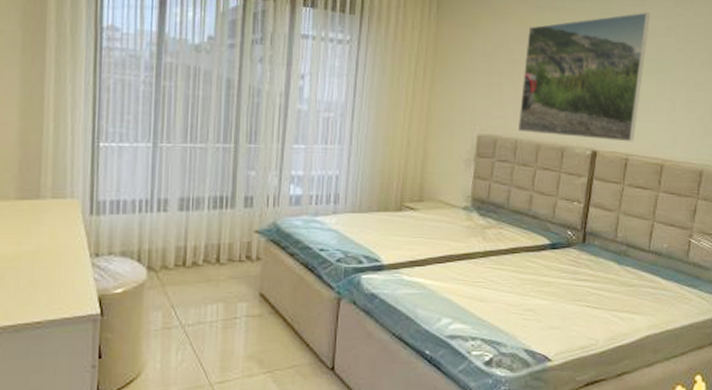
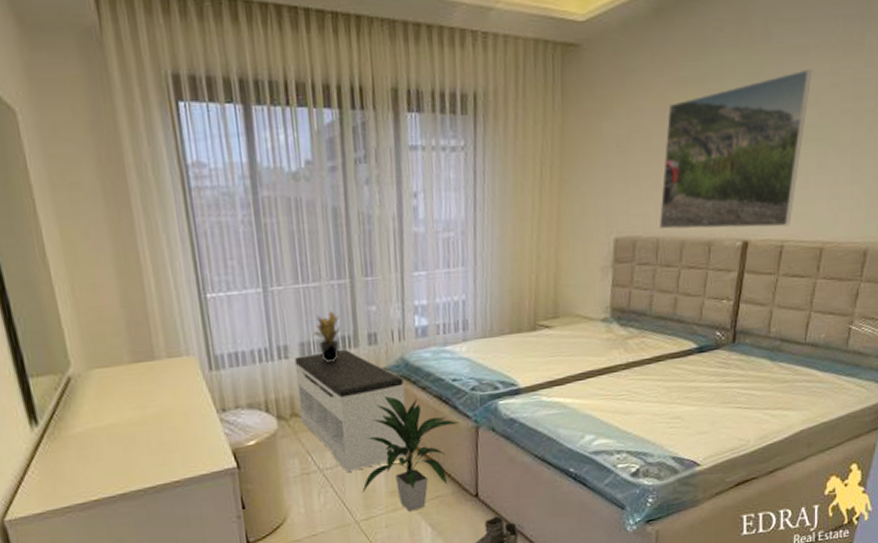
bench: none [170,208,274,330] -> present [294,348,406,472]
potted plant: none [194,172,221,219] -> present [313,311,340,362]
indoor plant: none [220,259,322,379] -> present [362,396,459,512]

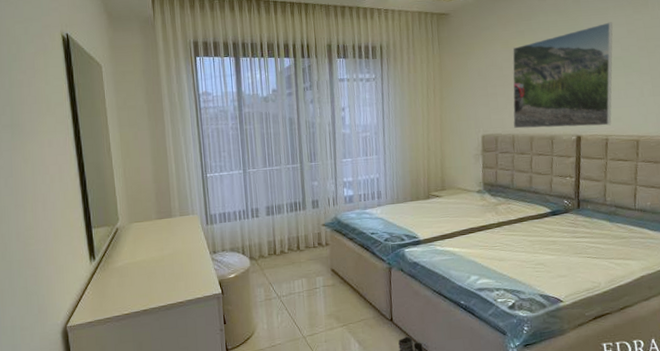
bench: present [294,348,406,472] -> none [262,211,339,299]
potted plant: present [313,311,340,362] -> none [276,185,294,220]
indoor plant: present [362,396,459,512] -> none [308,244,377,331]

